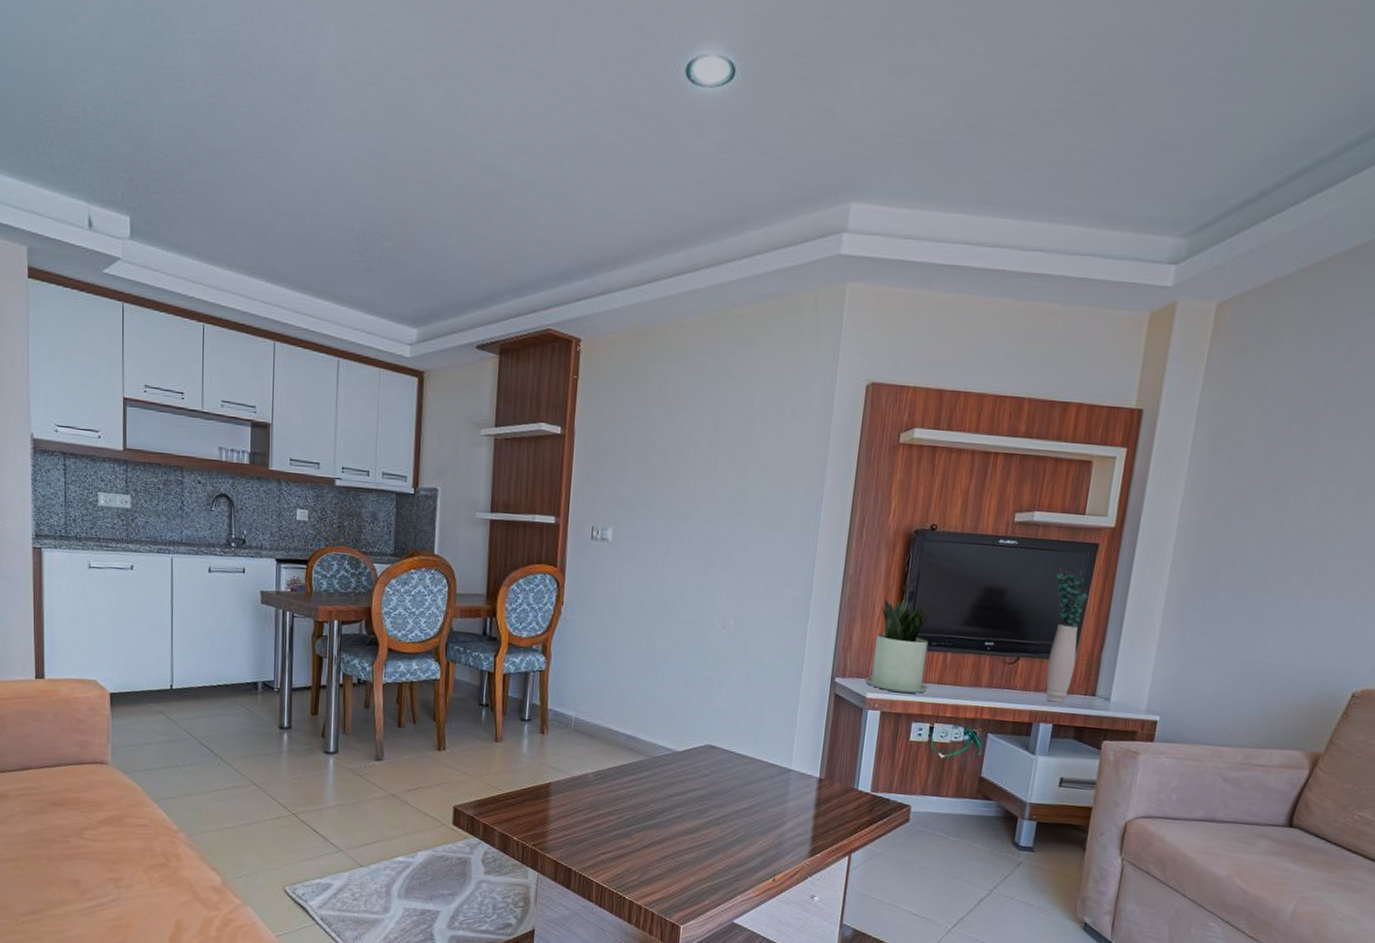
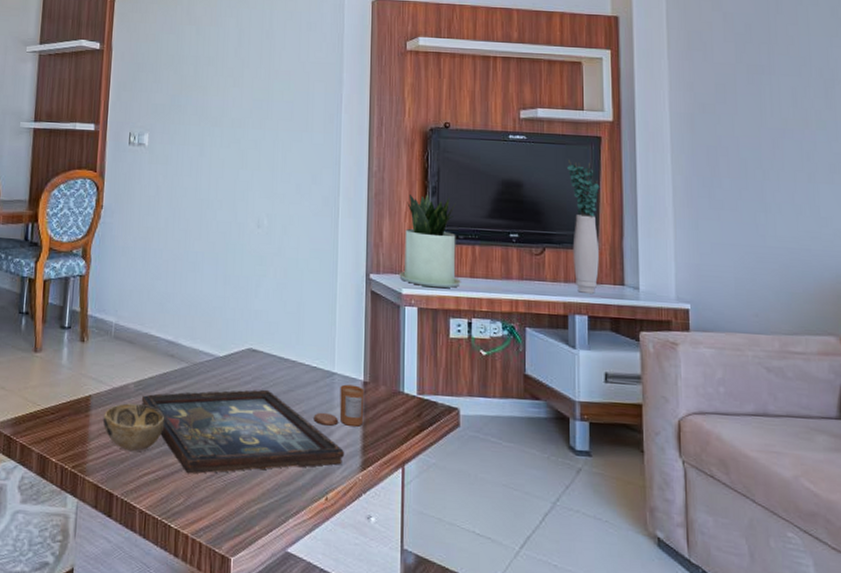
decorative bowl: none [562,791,623,834] -> present [102,403,165,452]
decorative tray: none [599,782,794,855] -> present [141,389,344,474]
candle: none [767,780,819,820] -> present [313,384,365,428]

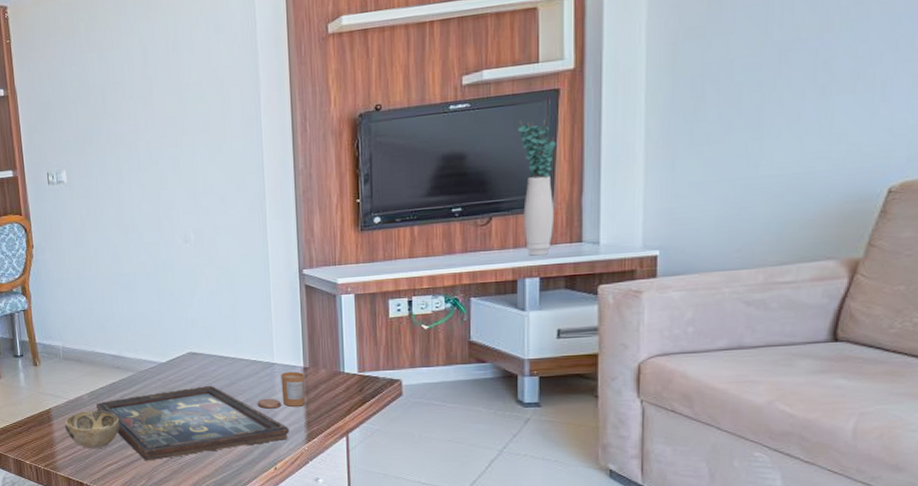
planter: present [398,194,461,289] -> none [332,182,400,274]

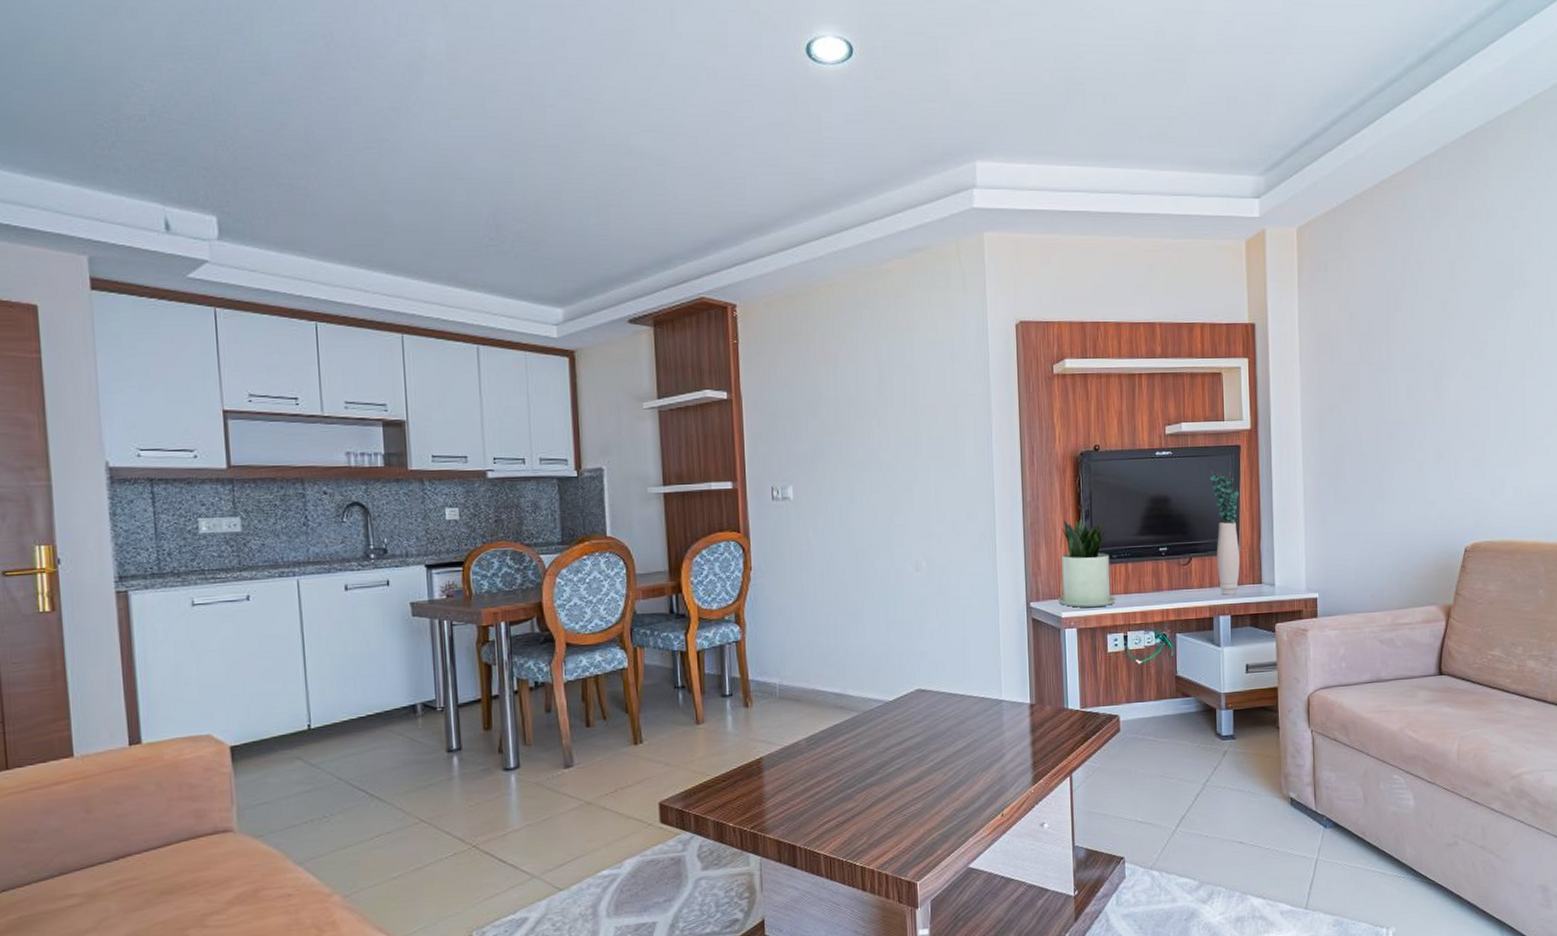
decorative bowl: present [64,410,120,449] -> none [777,758,841,804]
decorative tray: present [95,385,289,461] -> none [814,725,1016,815]
candle: present [257,371,306,409] -> none [985,708,1032,750]
planter: none [332,182,400,274] -> present [1057,519,1116,608]

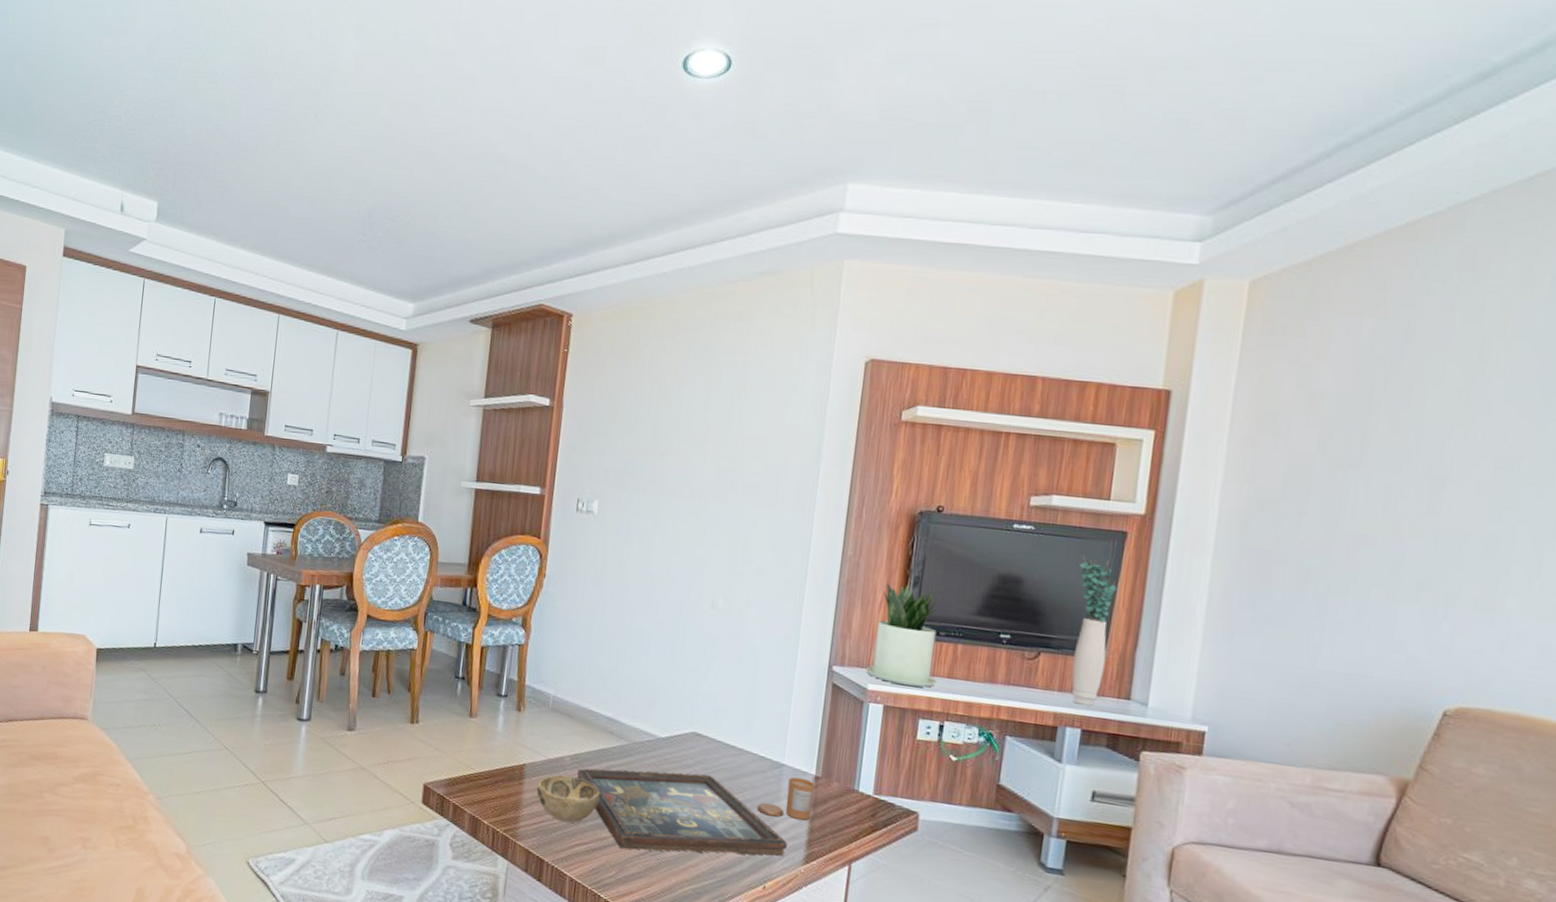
decorative bowl: none [777,758,841,804] -> present [536,775,601,823]
decorative tray: none [814,725,1016,815] -> present [576,768,787,856]
candle: none [985,708,1032,750] -> present [757,777,815,821]

